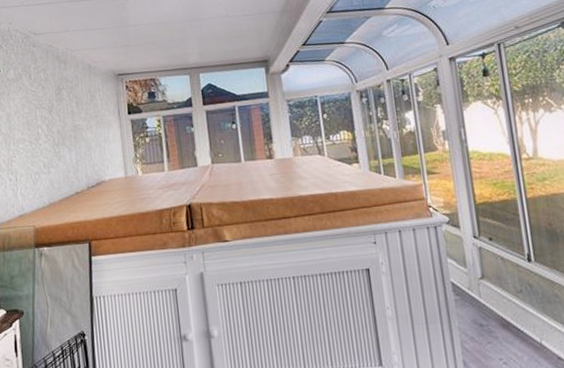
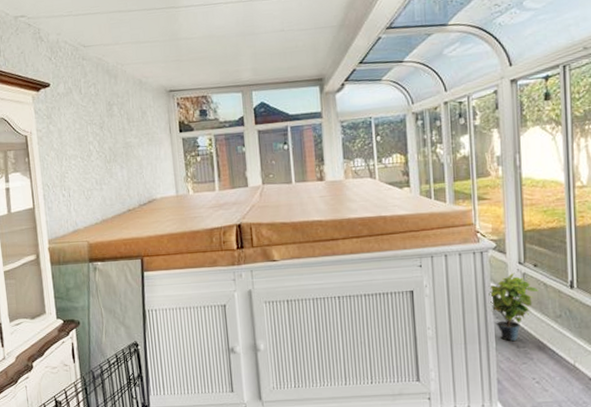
potted plant: none [445,247,496,319] -> present [488,273,538,341]

